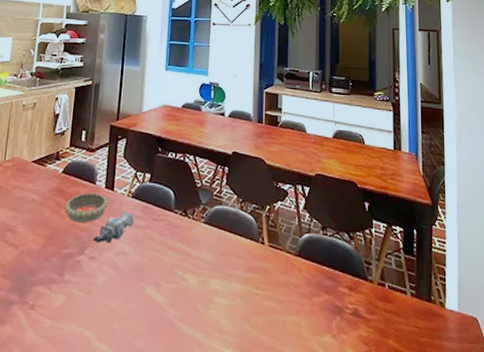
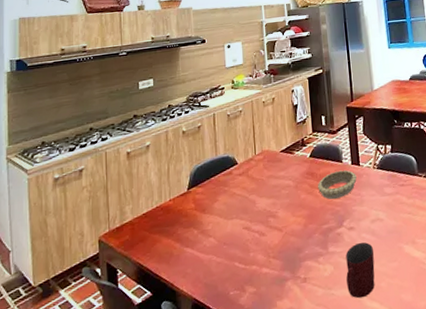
mug: none [77,275,112,337] -> present [345,242,375,299]
teapot: present [93,212,134,244] -> none [349,183,383,215]

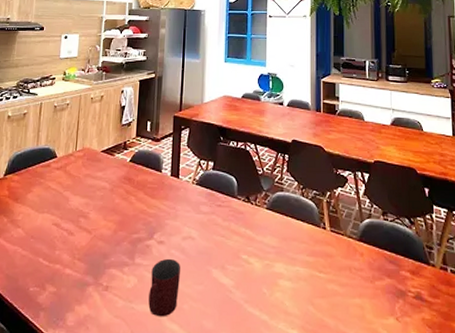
decorative bowl: present [317,170,357,200] -> none [132,180,174,209]

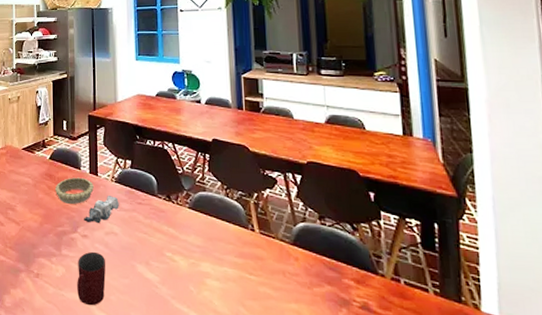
decorative bowl: none [132,180,174,209] -> present [54,177,94,204]
teapot: none [161,199,199,229] -> present [84,196,119,224]

